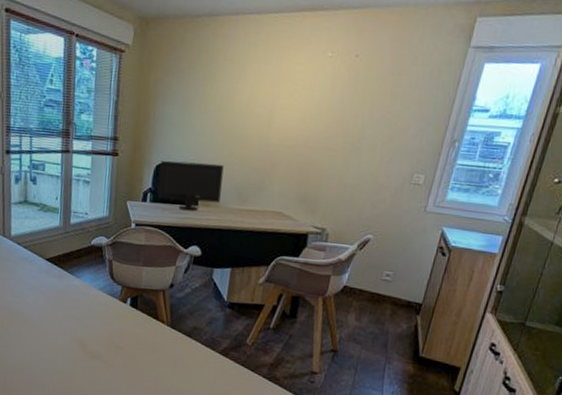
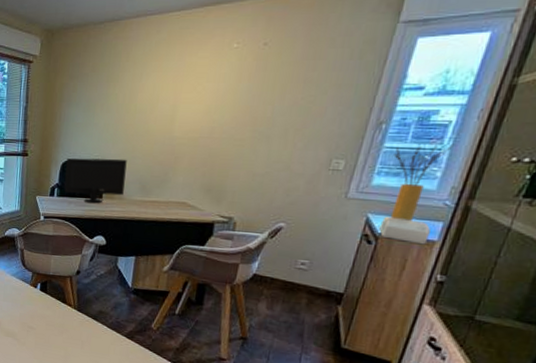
tissue dispenser: none [452,230,493,257] -> present [379,216,430,245]
vase: none [461,165,511,235] -> present [390,145,454,221]

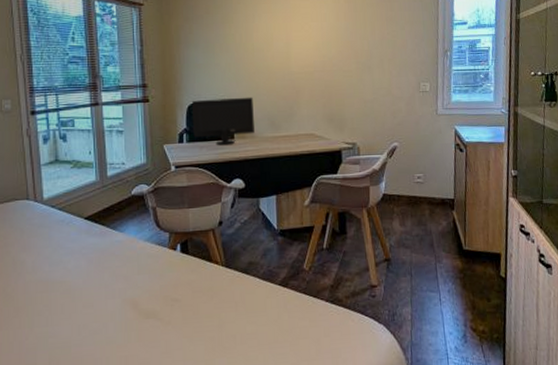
tissue dispenser: present [379,216,430,245] -> none [465,126,499,147]
vase: present [390,145,454,221] -> none [460,65,496,129]

